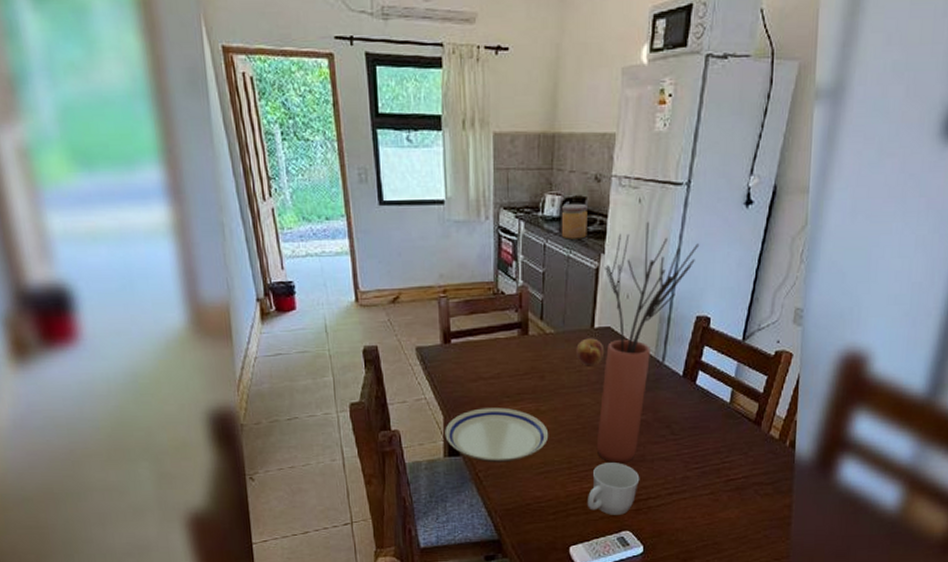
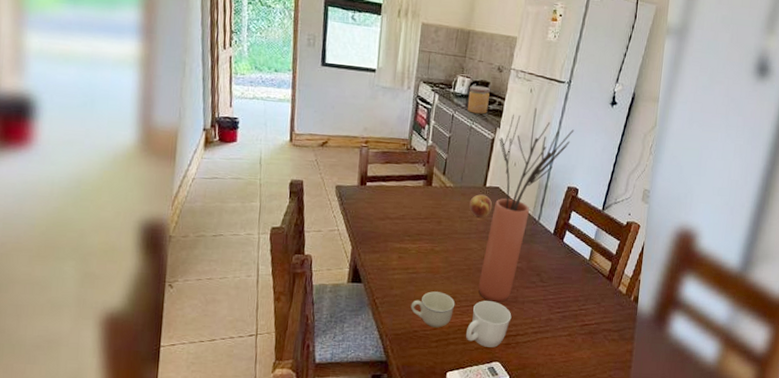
plate: present [445,407,549,463] -> none [351,243,440,293]
cup: none [519,457,571,499] -> present [410,291,455,328]

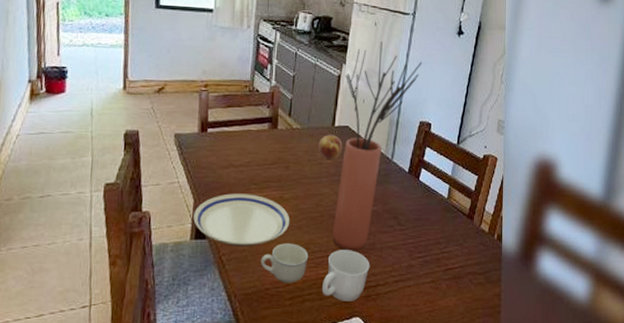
plate: none [351,243,440,293] -> present [193,193,290,247]
jar: present [467,85,490,114] -> none [310,21,333,51]

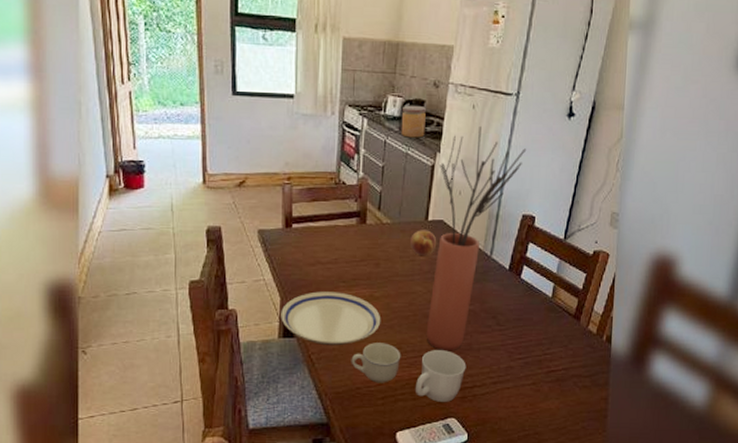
jar: none [310,21,333,51] -> present [401,105,426,138]

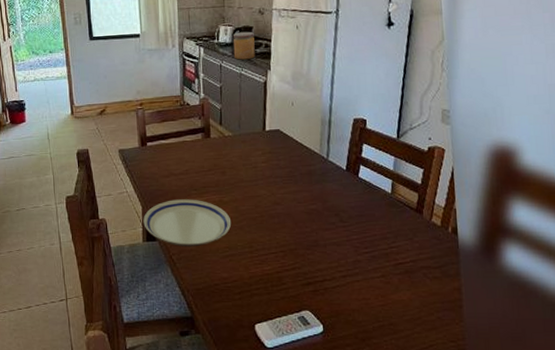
cup: present [351,343,401,383] -> none [207,242,253,279]
fruit: present [410,230,437,257] -> none [251,139,276,163]
mug: present [416,350,466,402] -> none [269,247,315,296]
vase: present [426,126,527,352] -> none [271,44,351,248]

